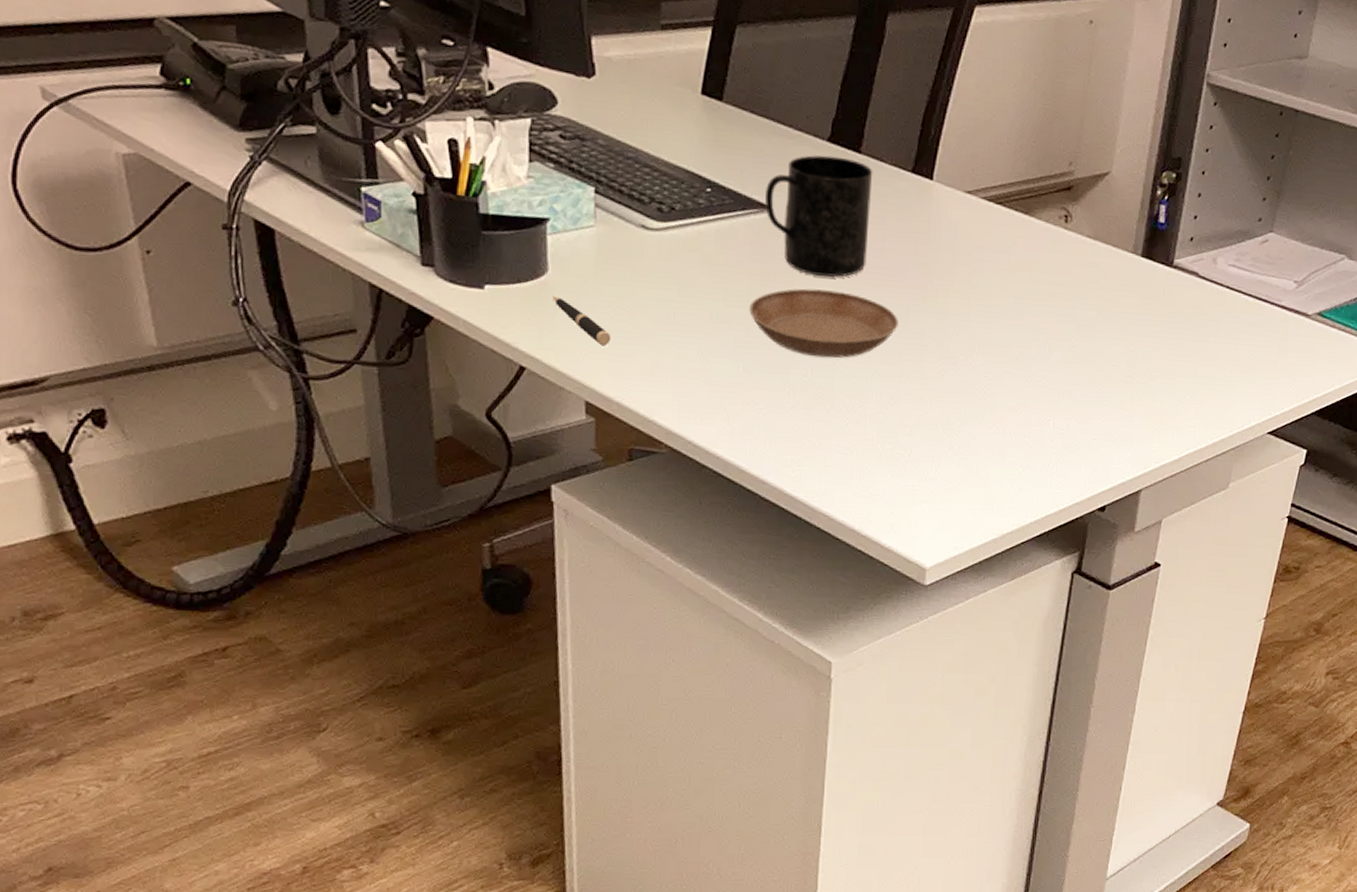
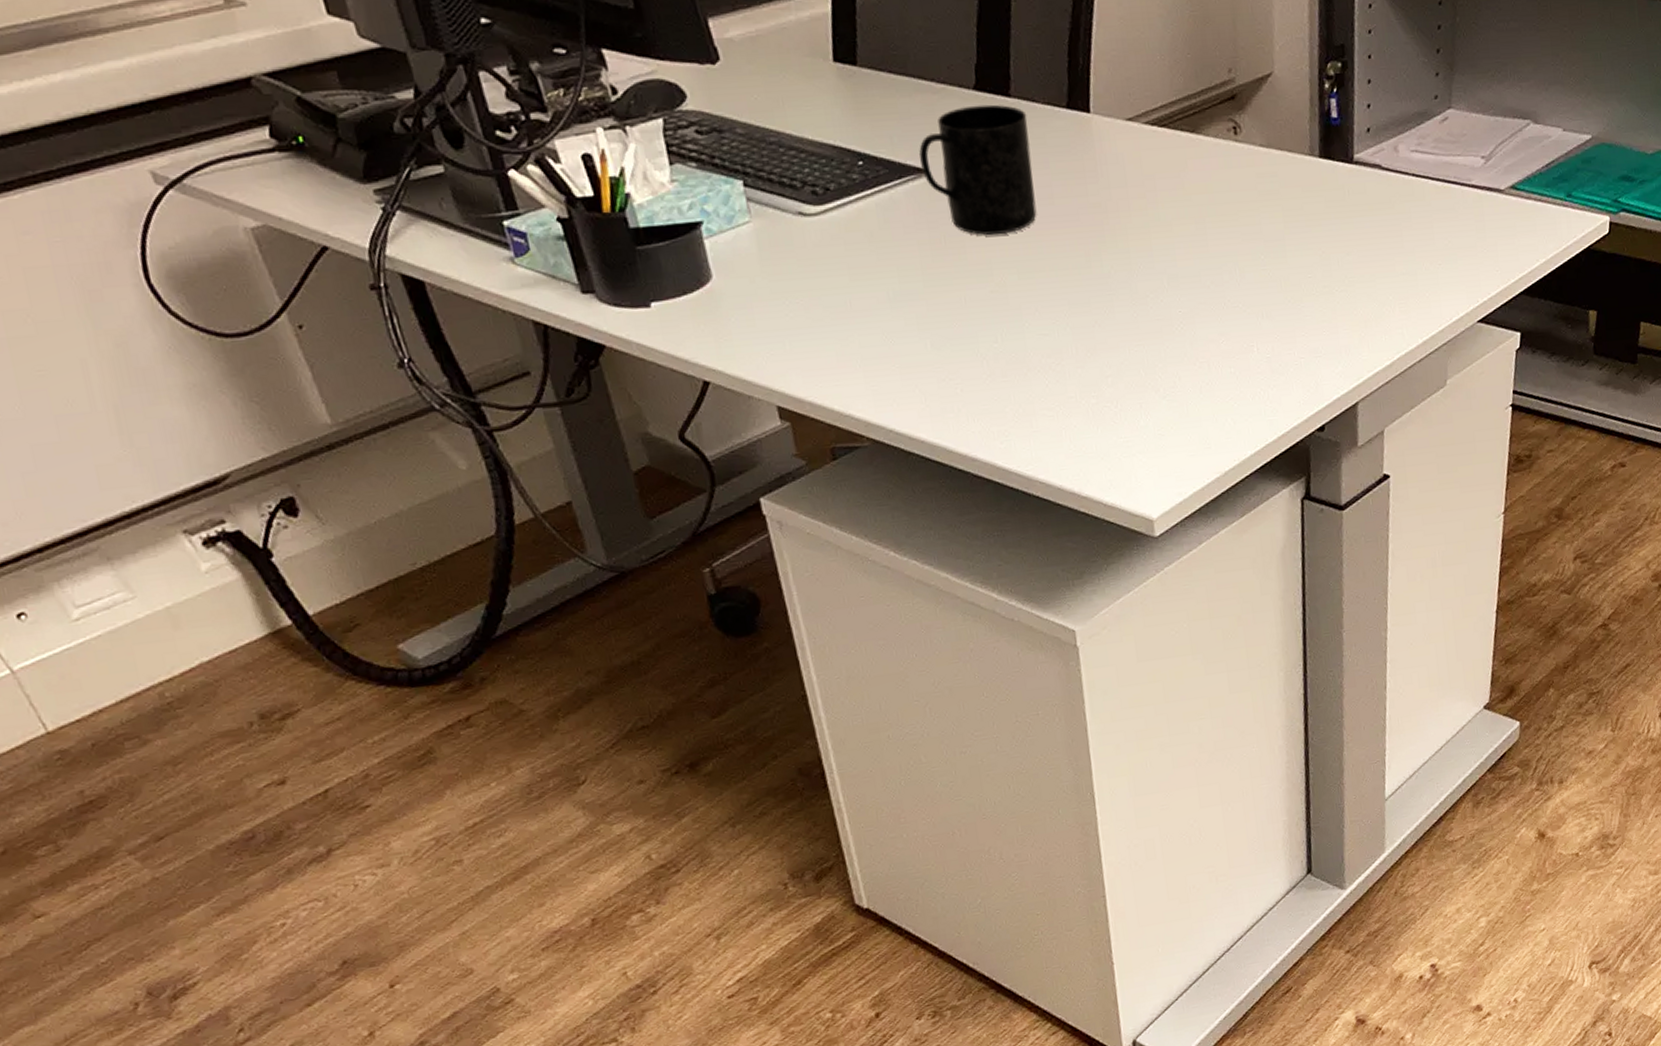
pen: present [553,295,612,347] -> none [722,302,791,347]
saucer: present [749,288,898,358] -> none [925,247,1081,321]

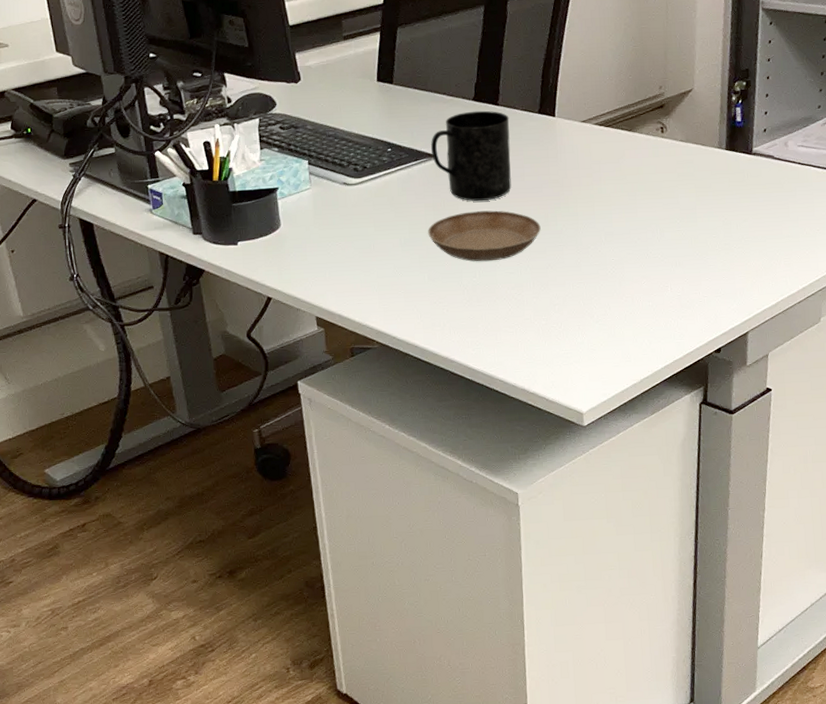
saucer: none [925,247,1081,321] -> present [428,210,541,262]

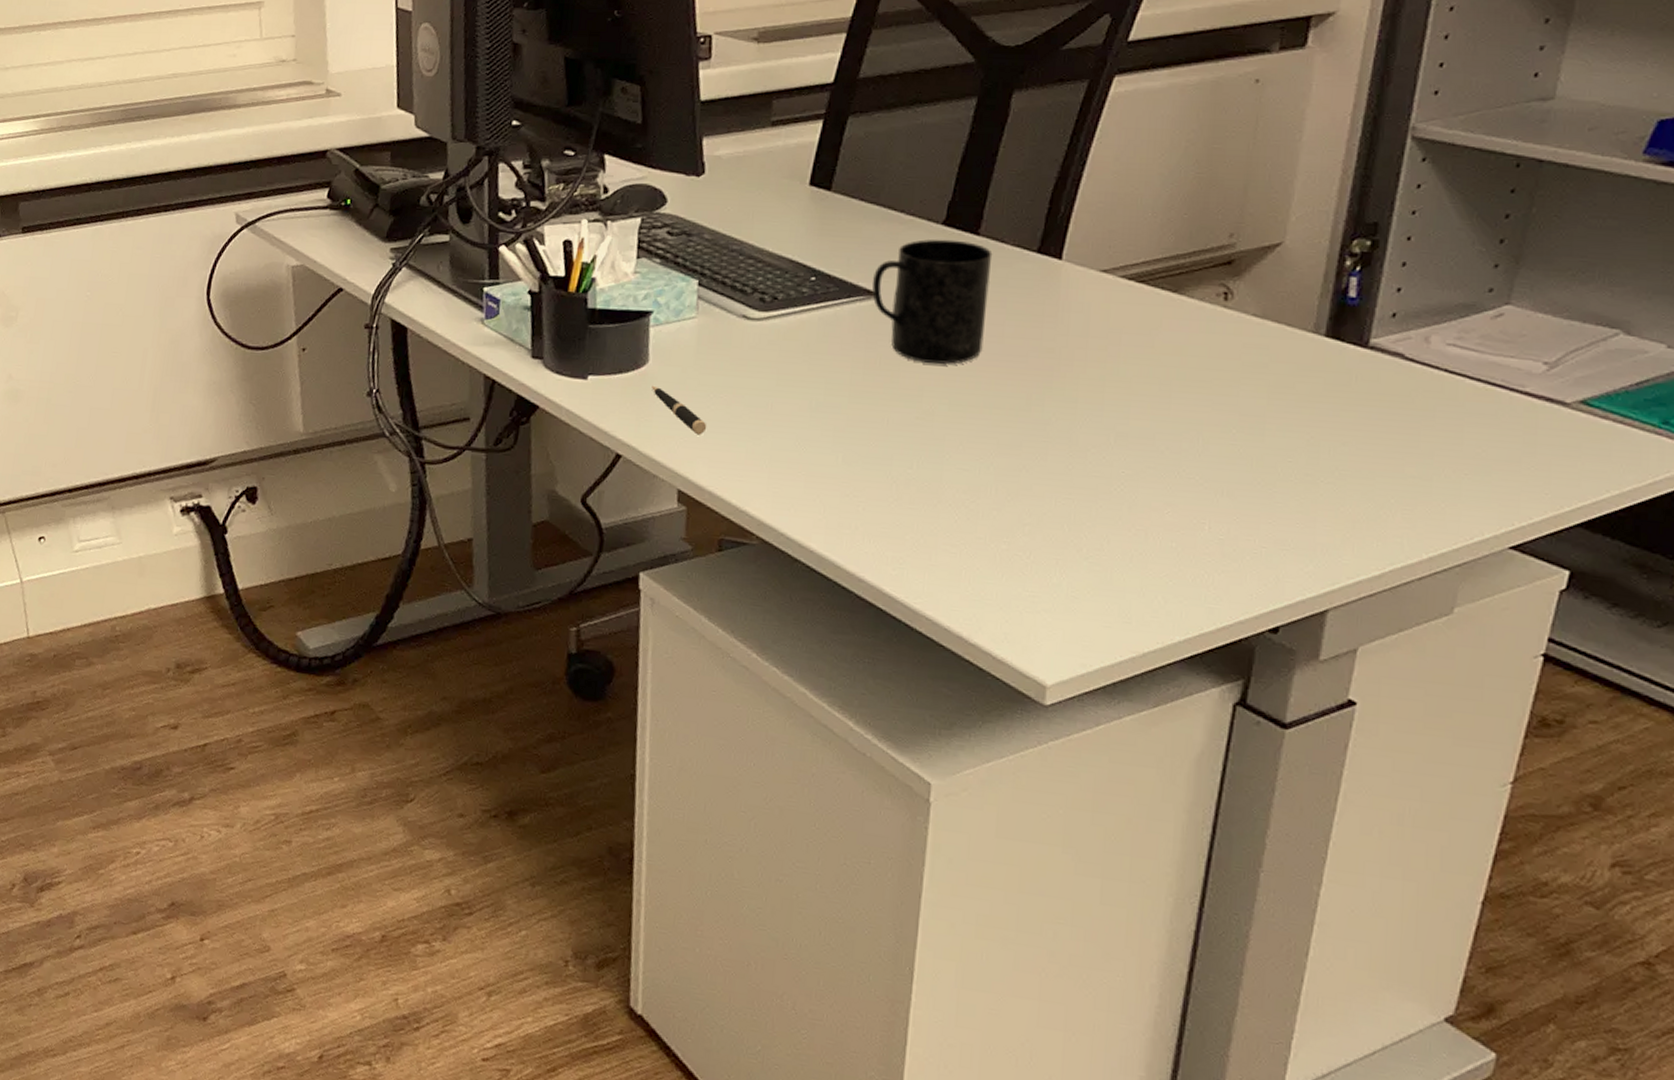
pen: none [286,243,330,275] -> present [652,385,707,435]
saucer: present [428,210,541,262] -> none [851,376,1019,450]

